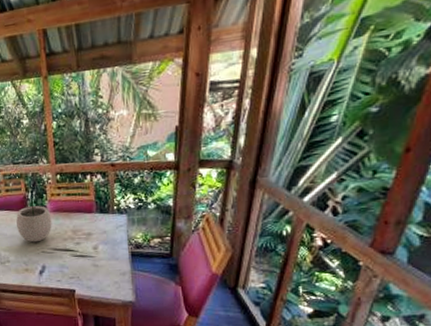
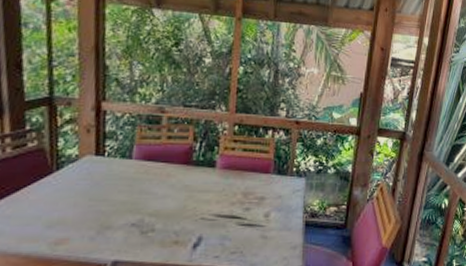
plant pot: present [16,199,52,243] -> none [172,151,221,206]

